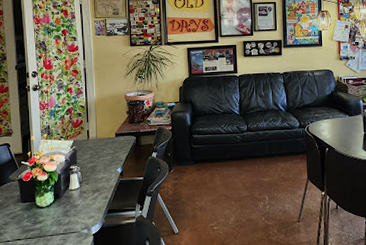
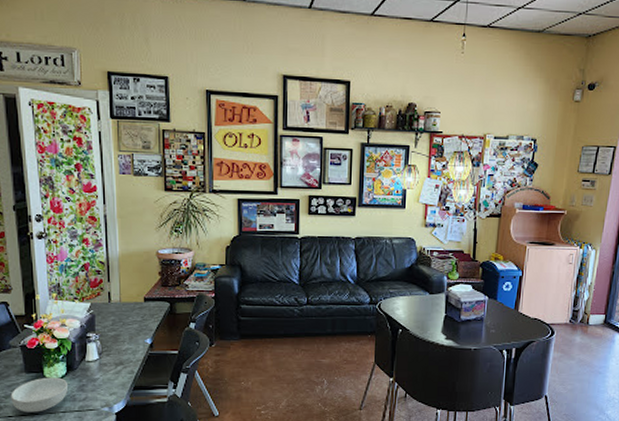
cereal bowl: none [9,205,54,237] -> present [10,377,68,413]

